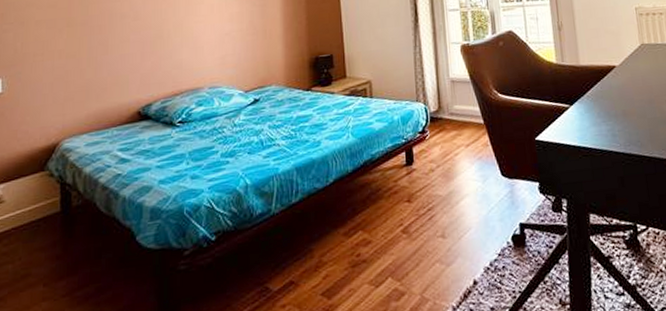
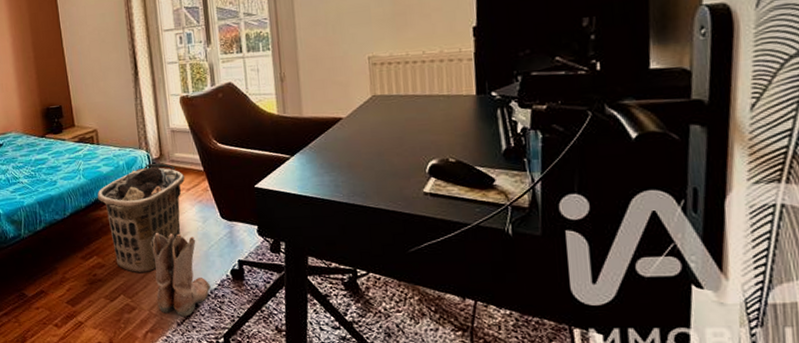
clothes hamper: none [367,117,464,249] -> present [97,163,185,274]
boots: none [424,196,491,299] -> present [149,232,211,317]

